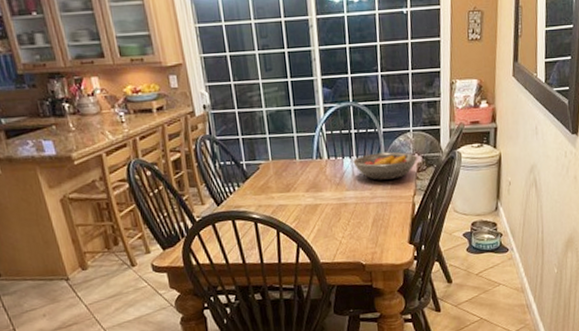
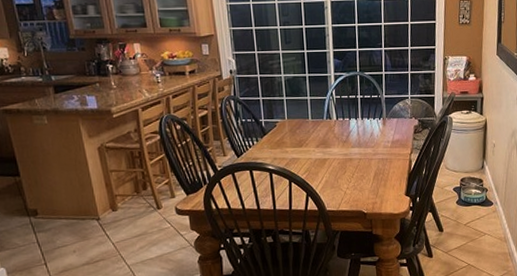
fruit bowl: present [353,152,418,180] -> none [358,115,415,139]

